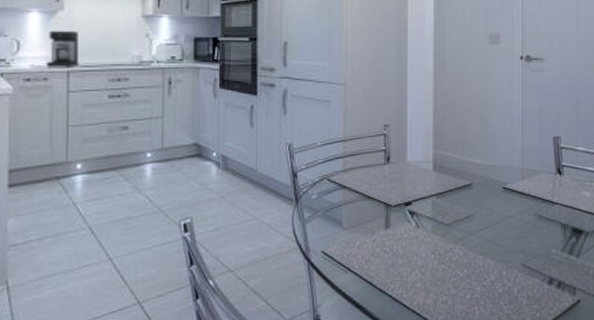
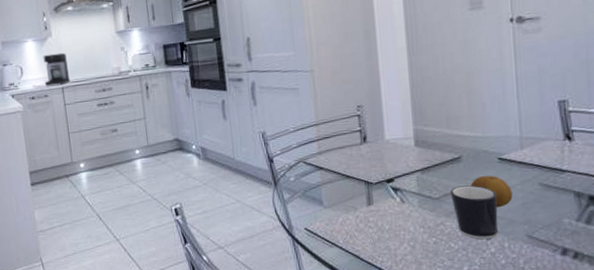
mug: none [460,212,499,268] -> present [450,185,498,240]
fruit: none [478,204,512,236] -> present [470,175,513,208]

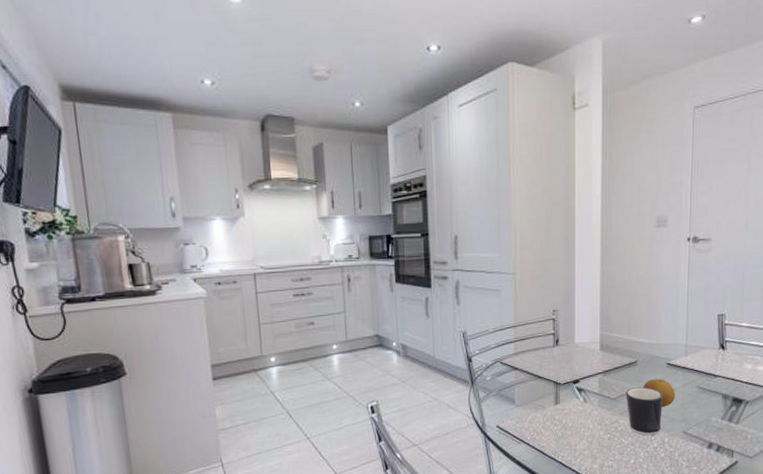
coffee maker: present [43,52,71,87] -> none [233,235,264,272]

